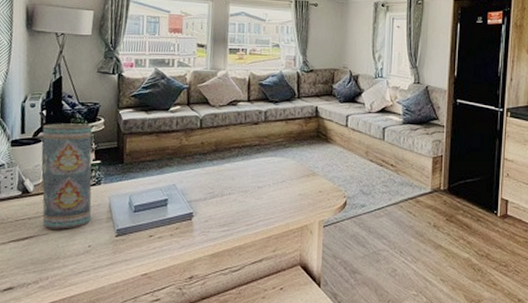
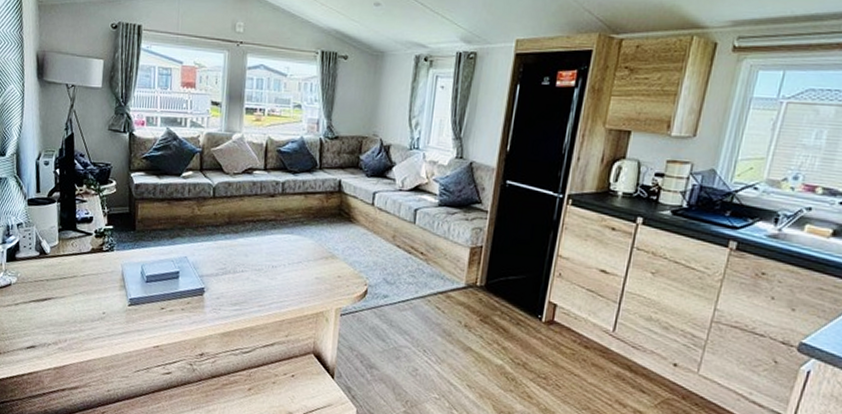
vase: present [42,123,92,229] -> none [56,183,106,294]

